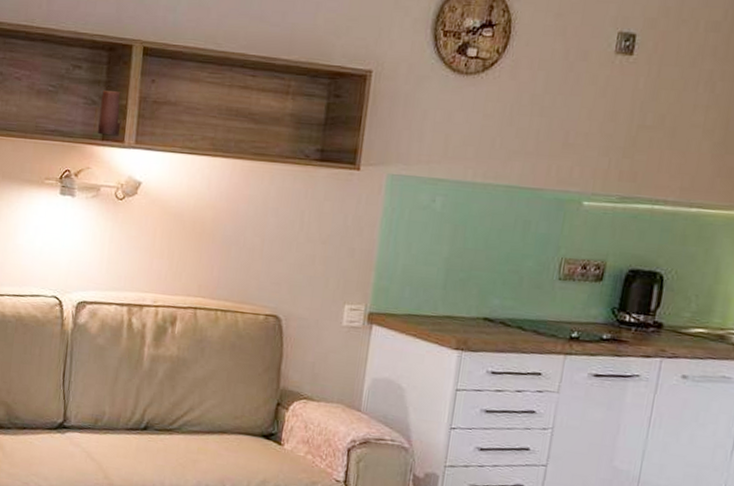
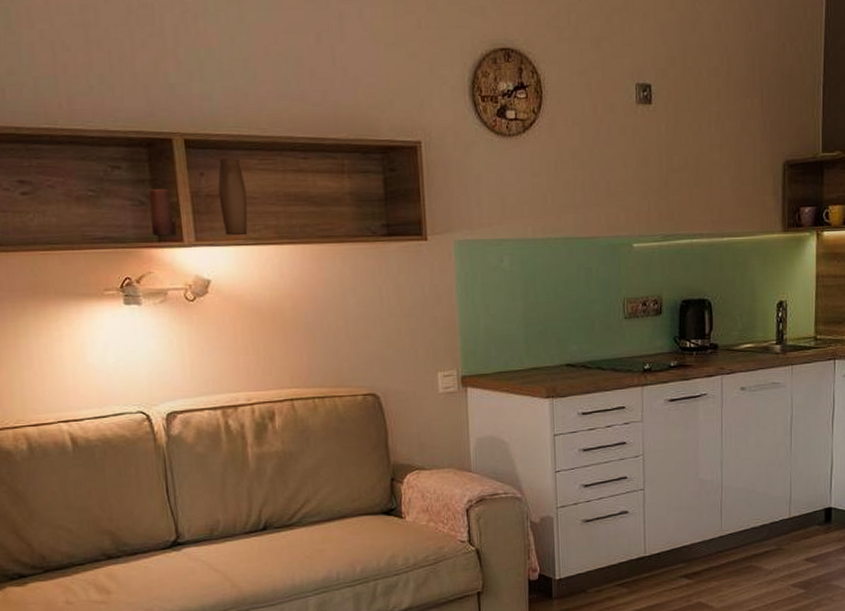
vase: none [163,69,192,143] -> present [218,158,248,235]

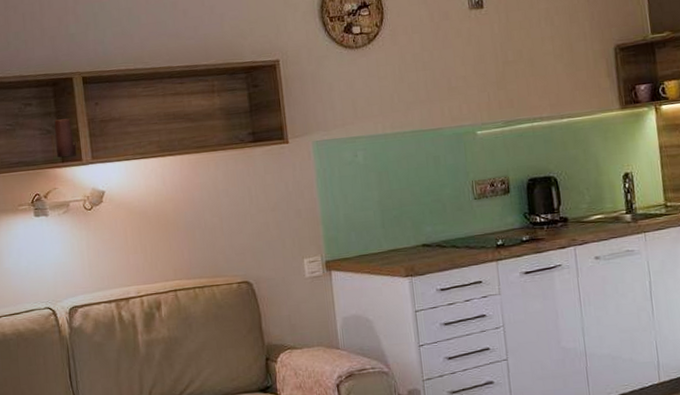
vase: present [218,158,248,235] -> none [110,88,135,152]

